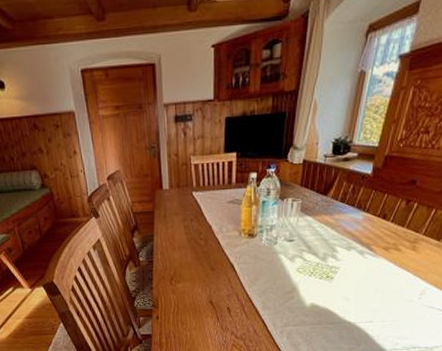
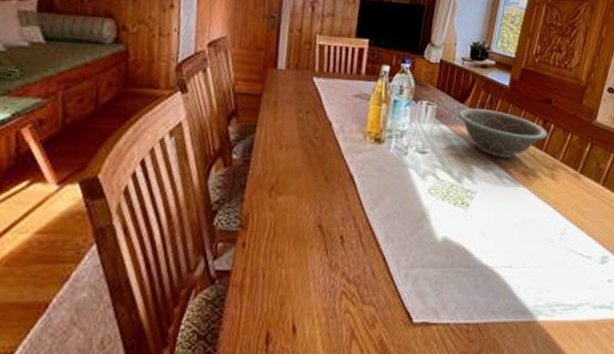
decorative bowl: none [321,197,411,238] -> present [458,107,548,158]

